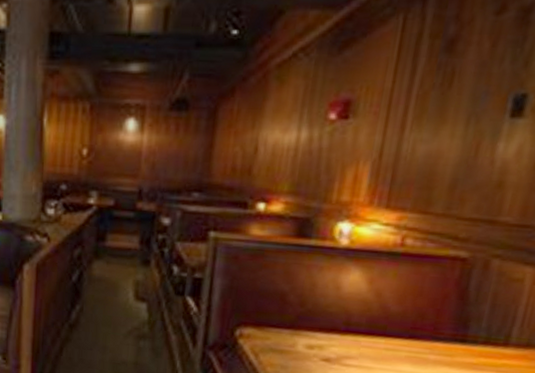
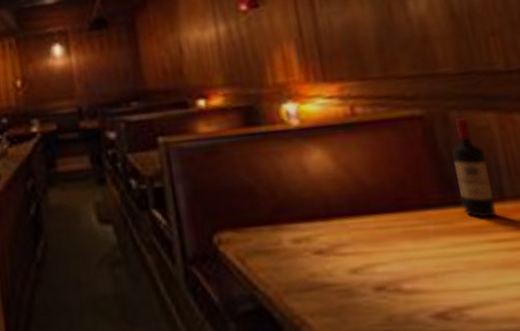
wine bottle: none [467,267,508,359] -> present [452,118,498,218]

